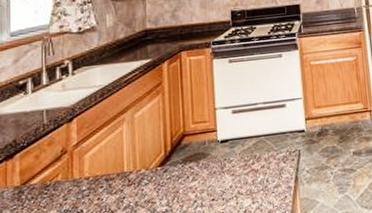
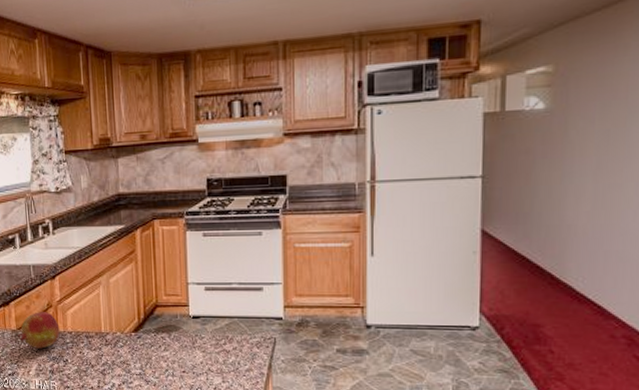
fruit: none [21,159,75,204] -> present [18,312,60,349]

